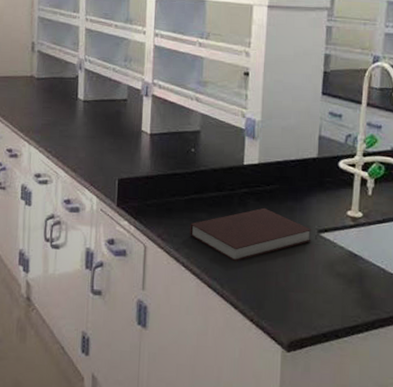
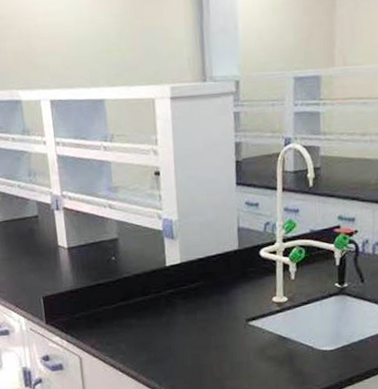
notebook: present [190,207,312,261] -> none [121,305,241,360]

